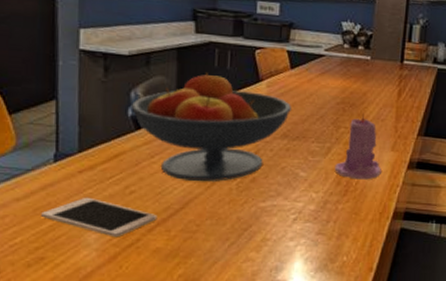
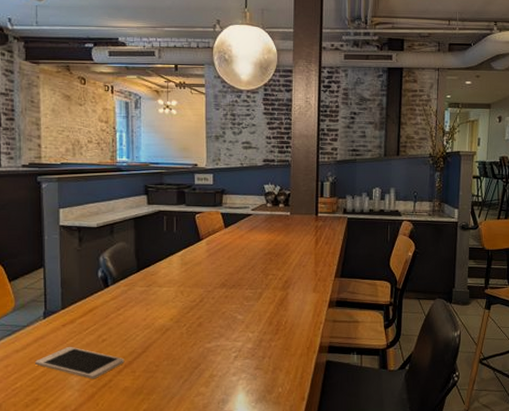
fruit bowl: present [130,72,291,182] -> none [100,236,227,329]
candle: present [334,112,381,180] -> none [266,260,306,319]

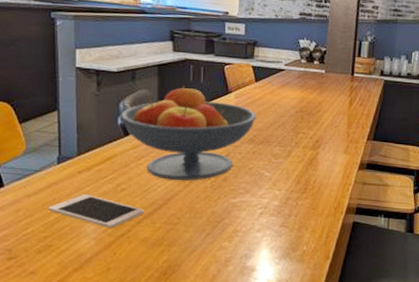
fruit bowl: none [100,236,227,329] -> present [120,86,256,181]

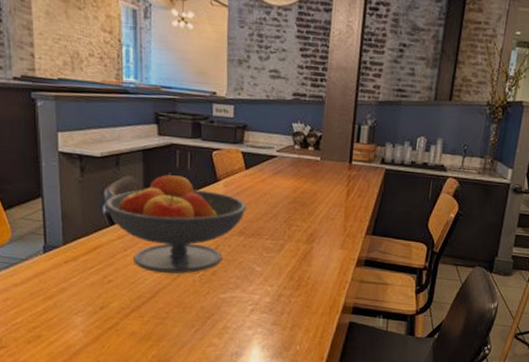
cell phone: present [48,193,145,229] -> none [36,284,132,321]

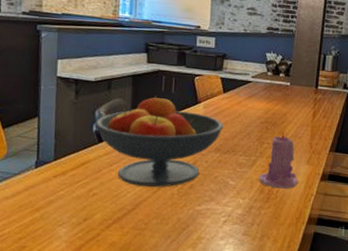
candle: none [287,211,331,276] -> present [258,130,298,189]

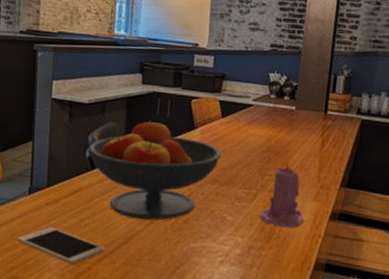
cell phone: none [24,197,114,232] -> present [17,226,105,265]

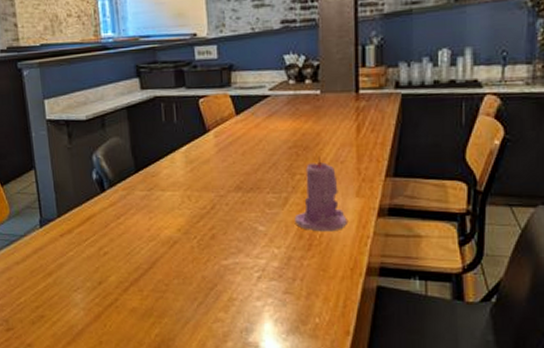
cell phone: present [17,226,105,265] -> none [36,259,130,297]
fruit bowl: present [88,119,221,220] -> none [94,128,242,241]

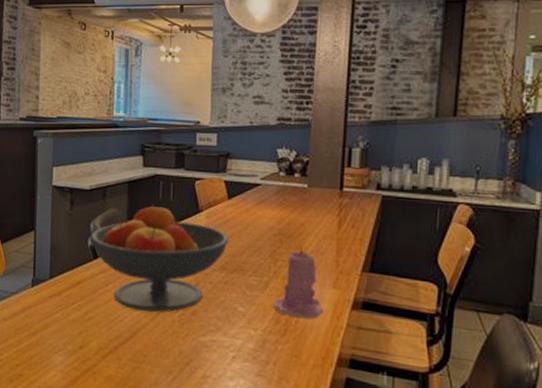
fruit bowl: none [94,128,242,241] -> present [90,204,229,312]

